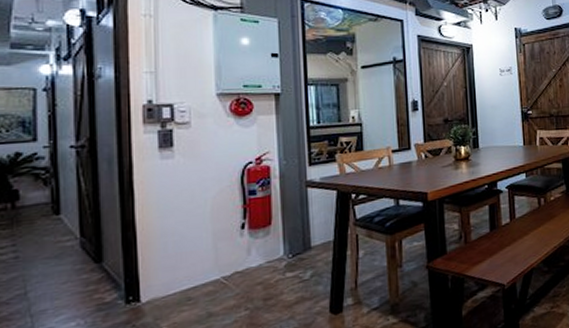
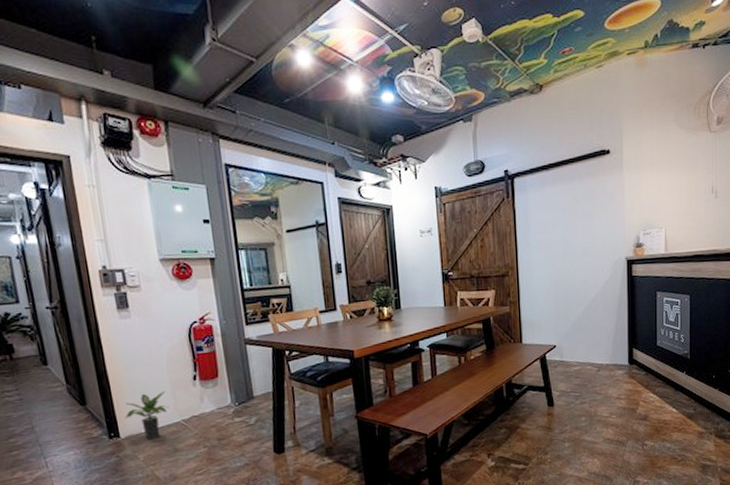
potted plant: none [149,243,208,303] -> present [124,391,169,440]

